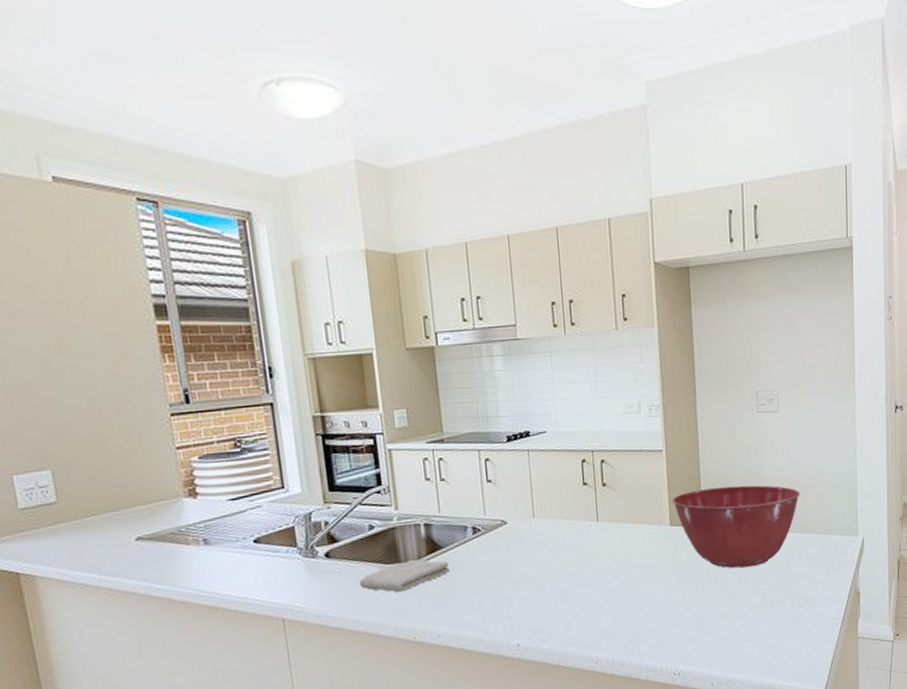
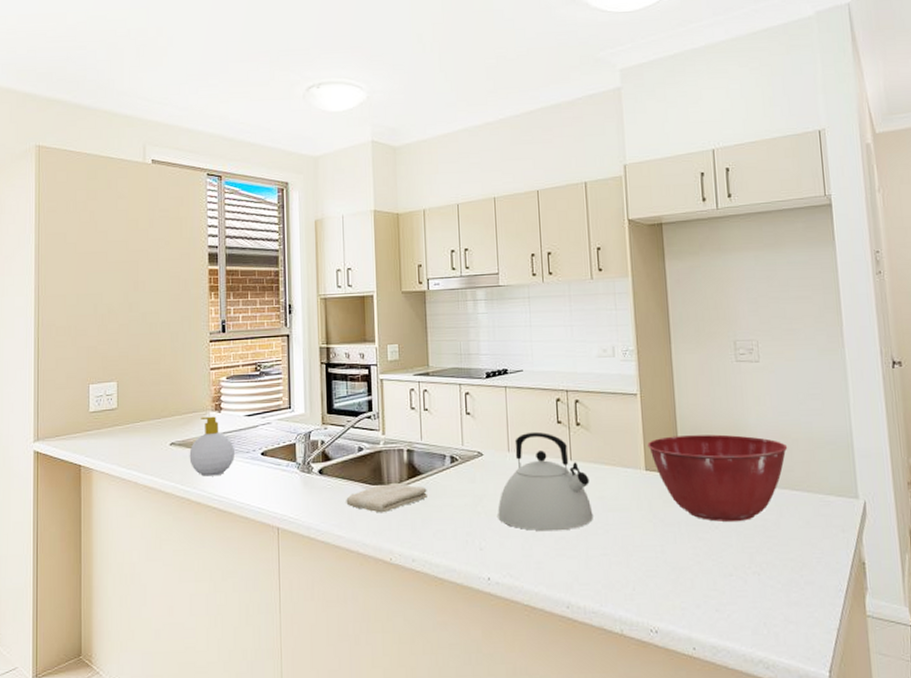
soap bottle: none [162,503,221,572] -> present [189,416,235,477]
kettle: none [524,495,620,595] -> present [498,431,593,532]

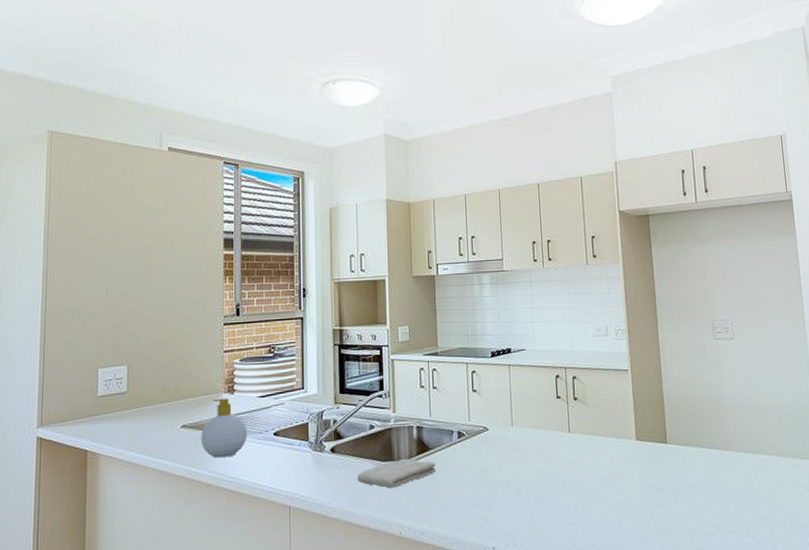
kettle: present [498,431,593,532] -> none [502,406,590,501]
mixing bowl: present [648,434,788,522] -> none [638,405,760,486]

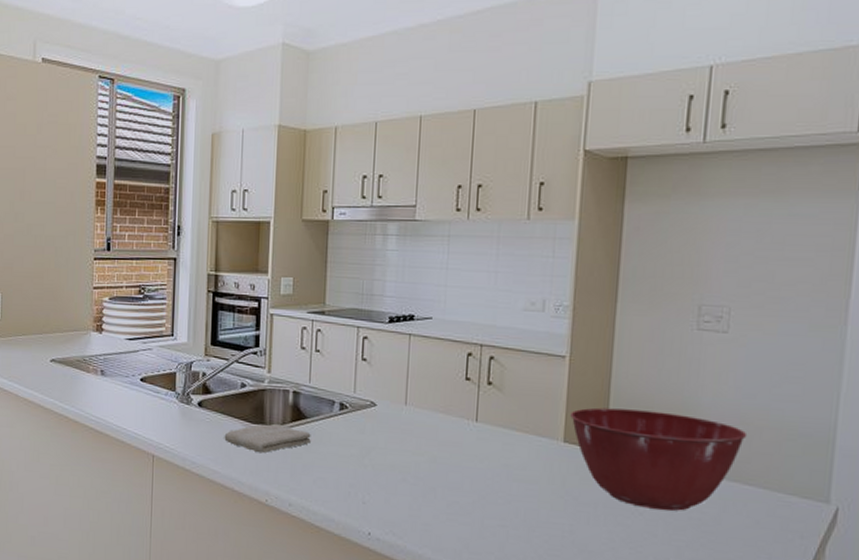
soap bottle: present [201,398,247,458] -> none [69,336,114,397]
mixing bowl: none [638,405,760,486] -> present [570,407,748,511]

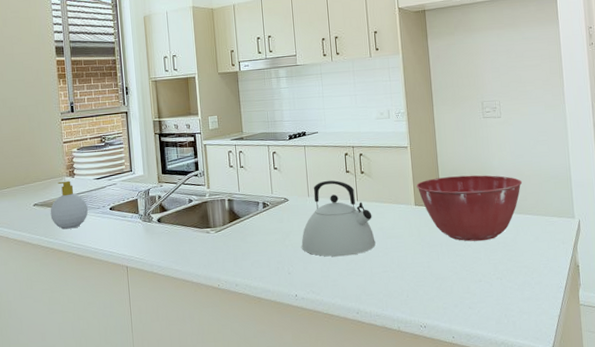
soap bottle: none [69,336,114,397] -> present [50,181,88,230]
washcloth: present [224,423,311,454] -> none [181,225,246,250]
kettle: none [386,386,496,495] -> present [301,180,376,257]

